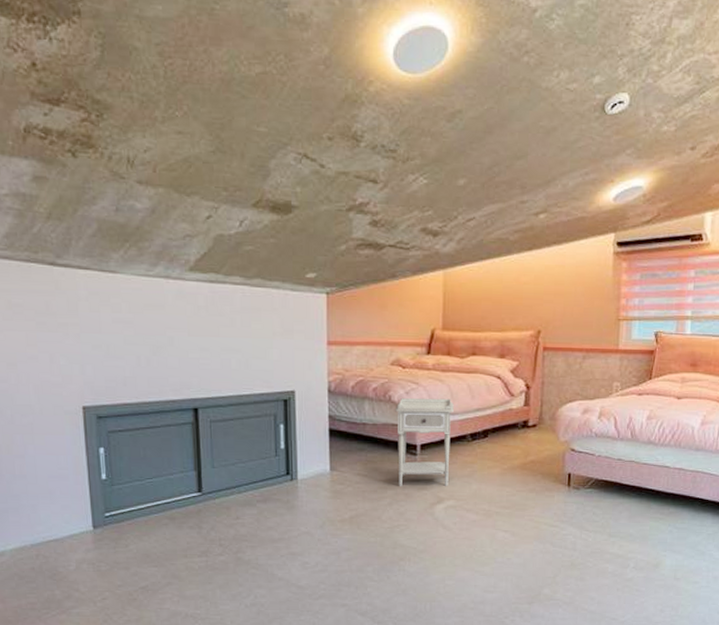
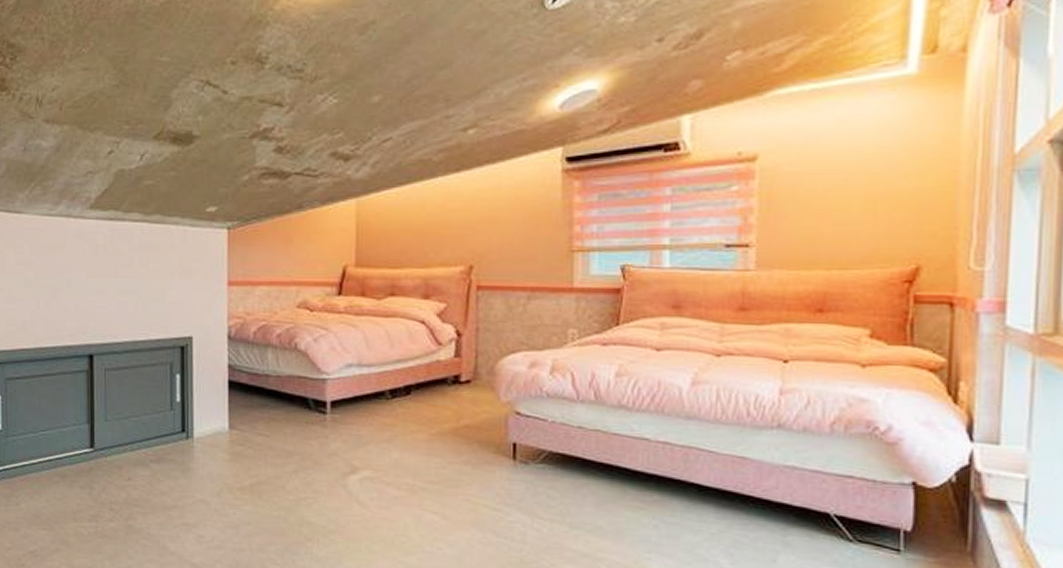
nightstand: present [394,398,454,486] -> none [300,346,369,453]

